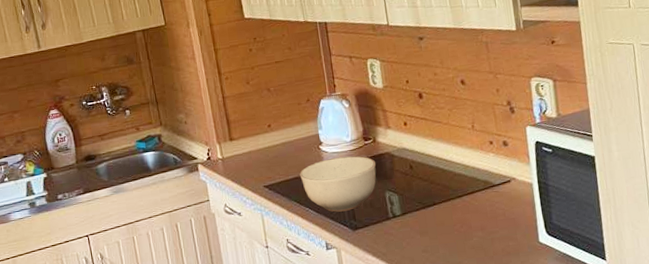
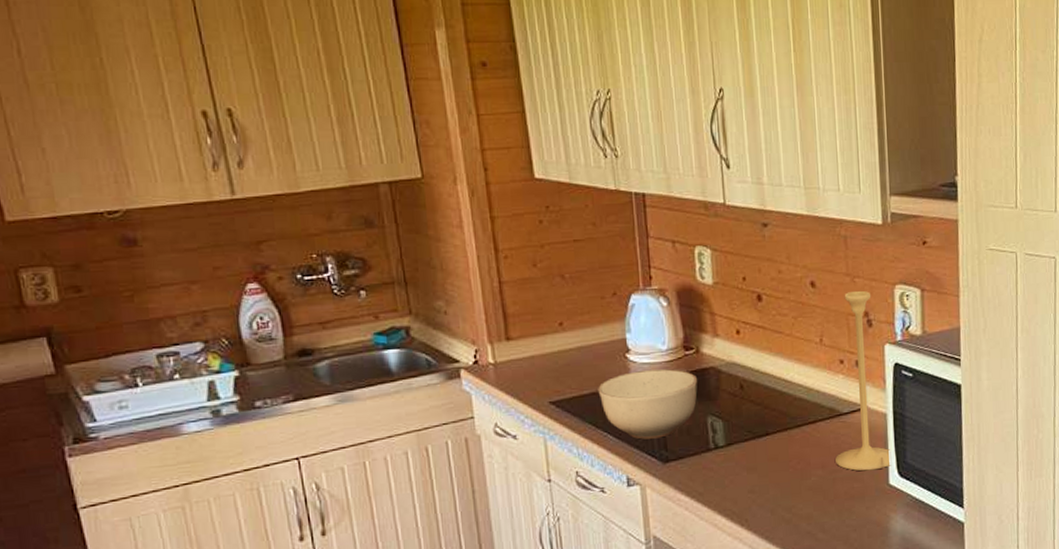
candlestick: none [489,84,540,232] -> present [835,290,892,472]

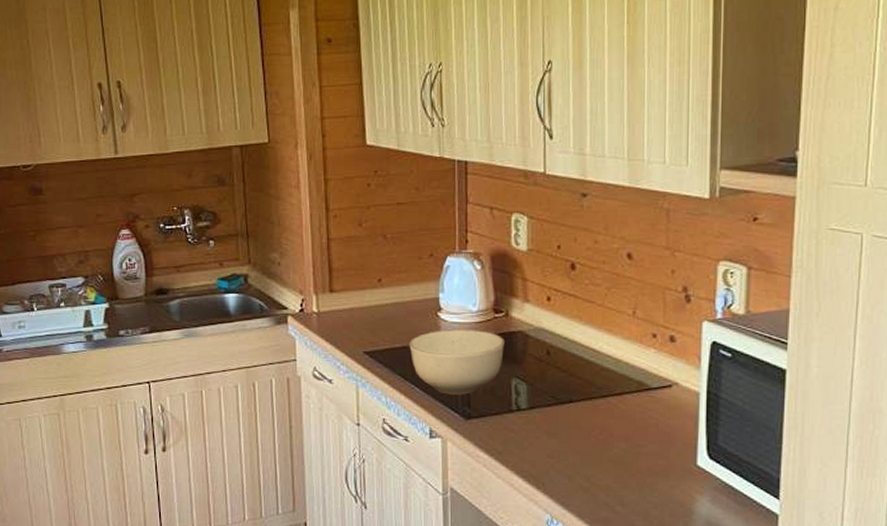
candlestick: present [835,290,892,472] -> none [640,265,701,449]

